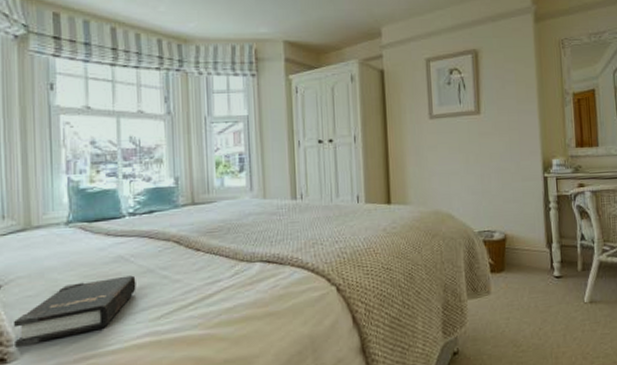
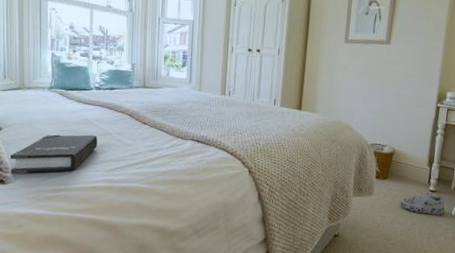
shoe: none [524,279,576,307] -> present [400,192,445,215]

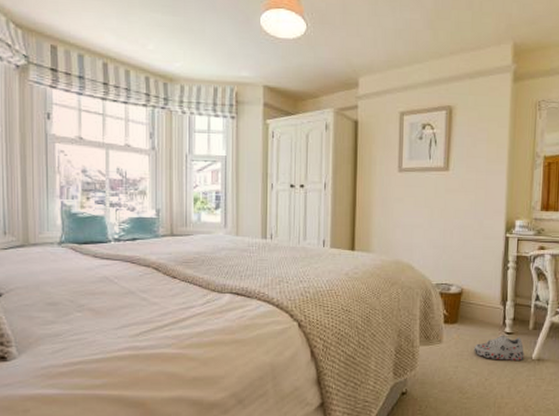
hardback book: present [11,134,98,174] -> none [13,295,119,348]

